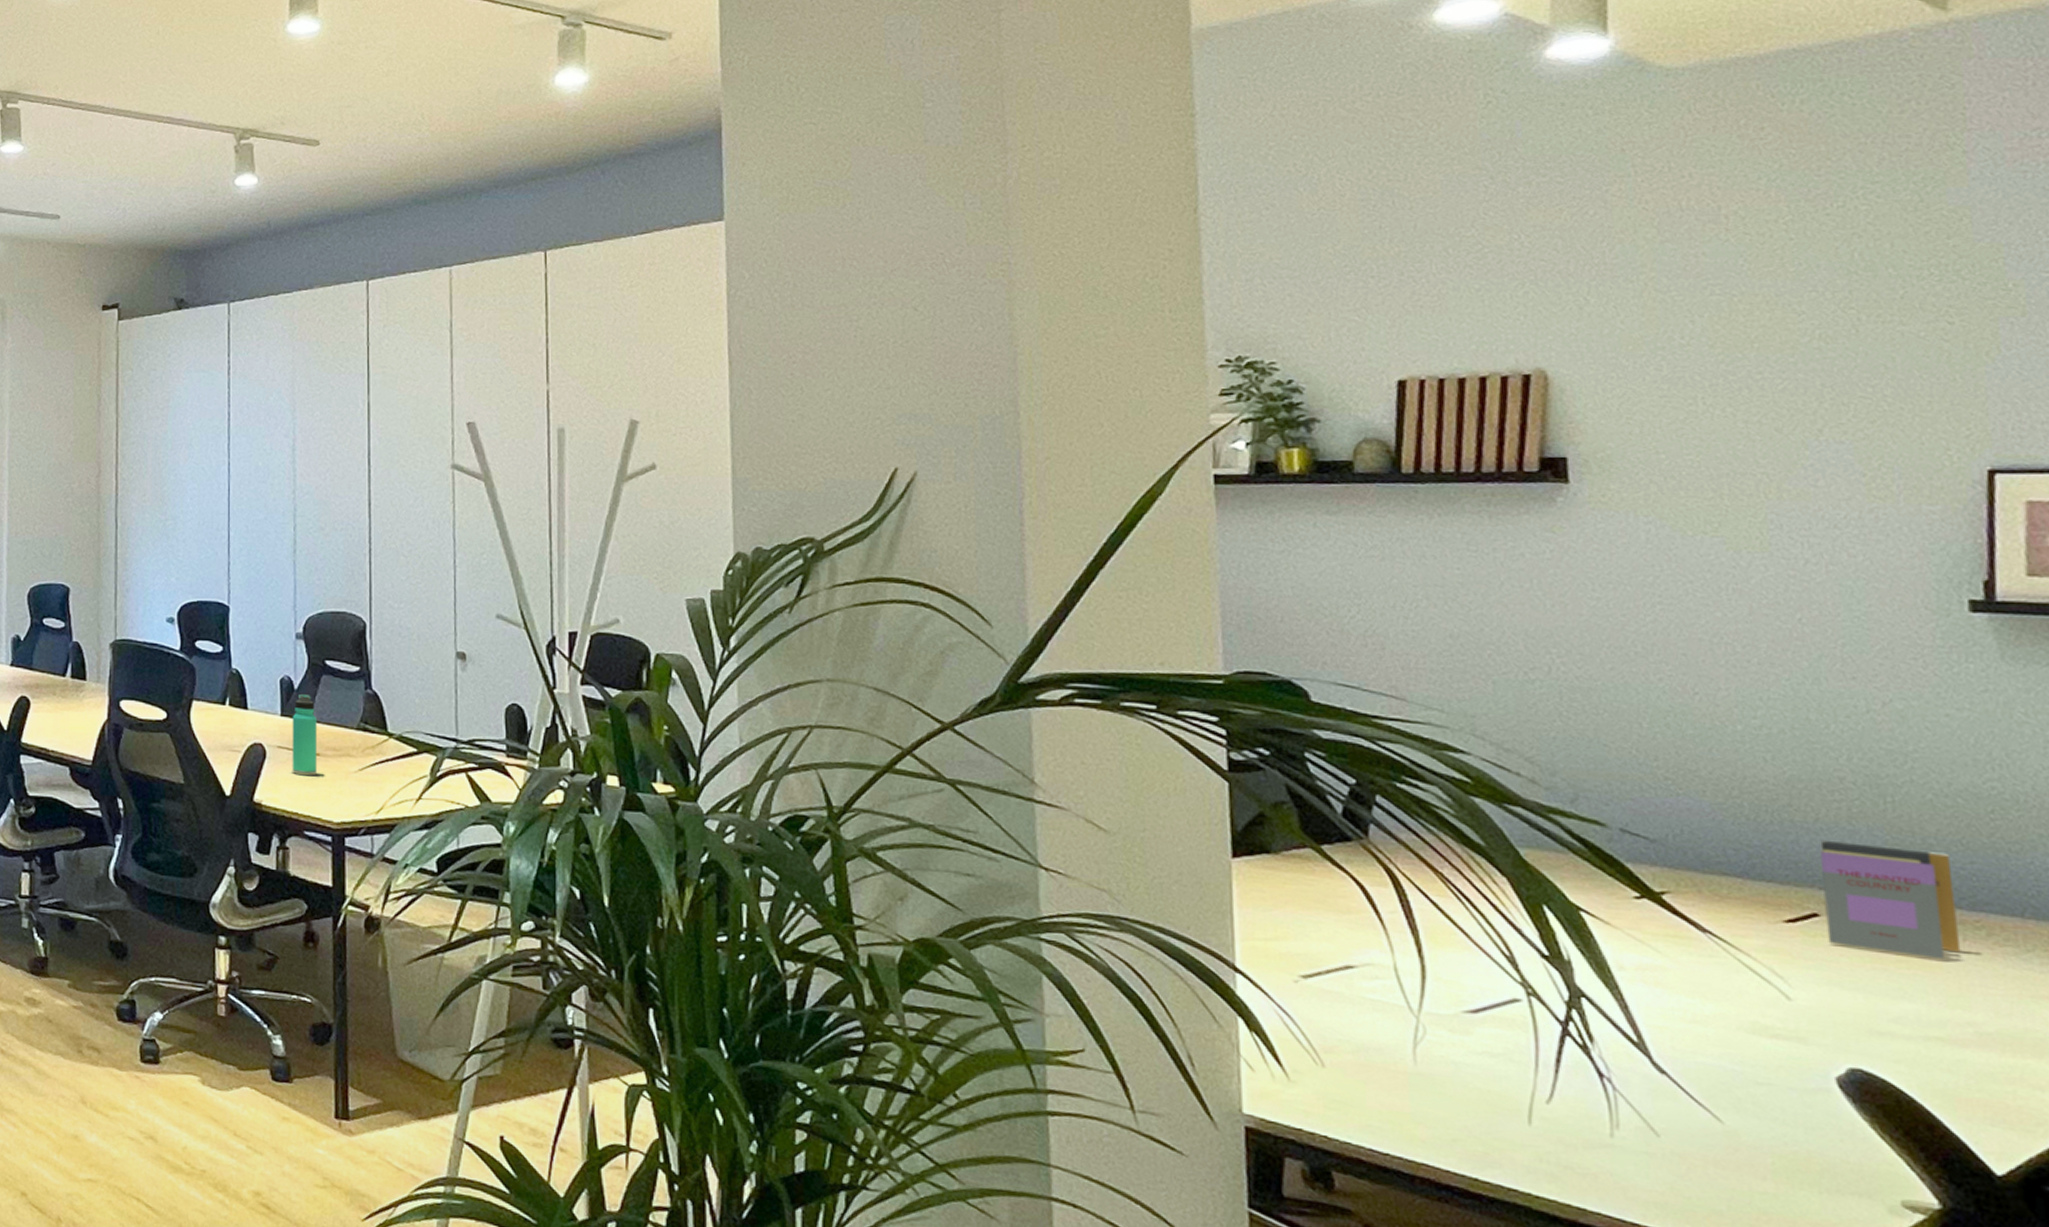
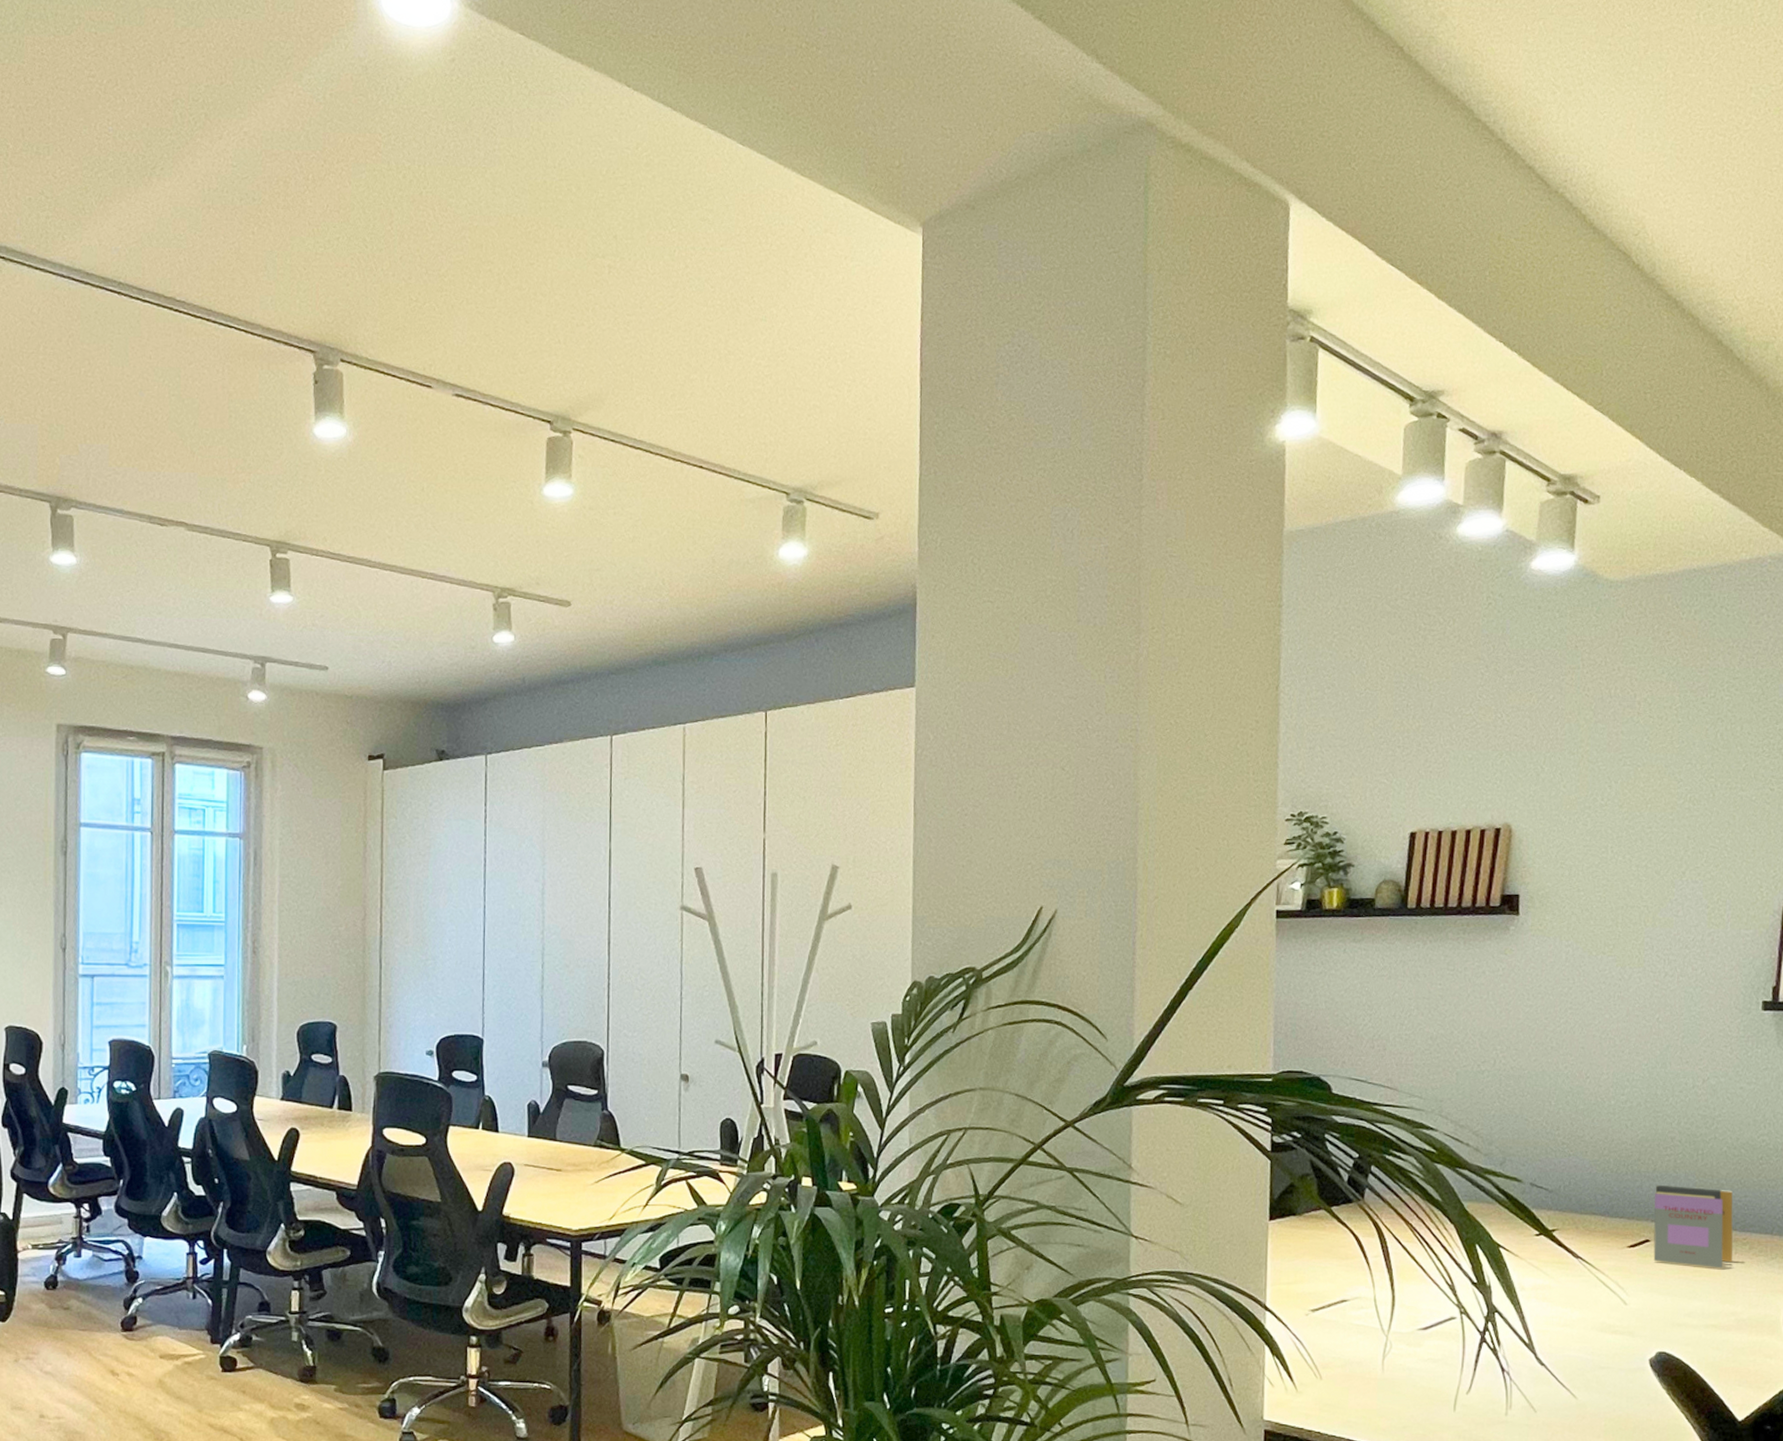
thermos bottle: present [292,694,317,776] -> none [537,1117,559,1190]

